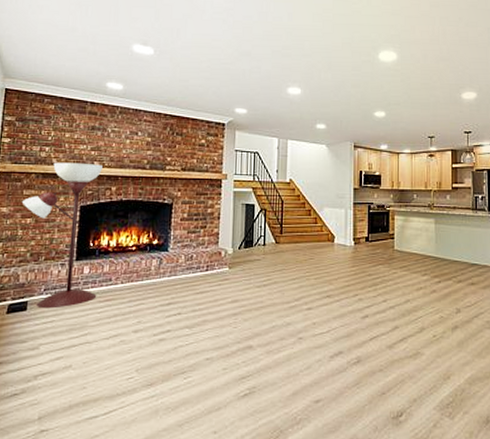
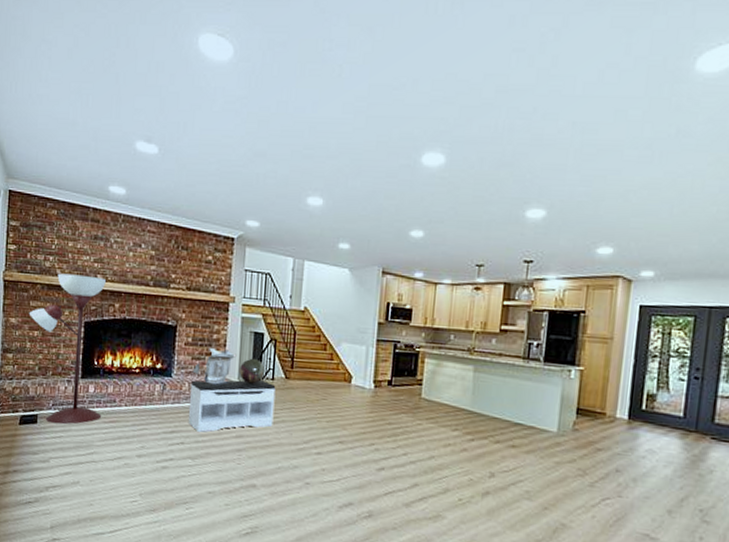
bench: none [186,246,267,301] -> present [189,379,276,432]
relief panel: none [188,220,230,255] -> present [192,347,237,385]
reflective sphere: none [232,227,257,251] -> present [238,358,266,384]

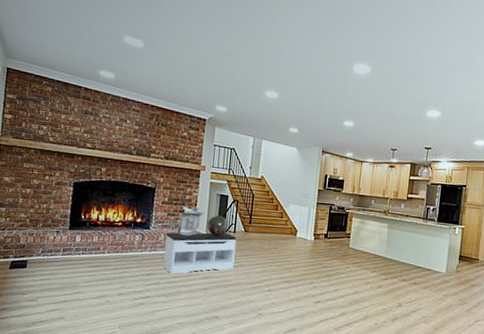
floor lamp: present [29,273,106,425] -> none [22,140,94,269]

